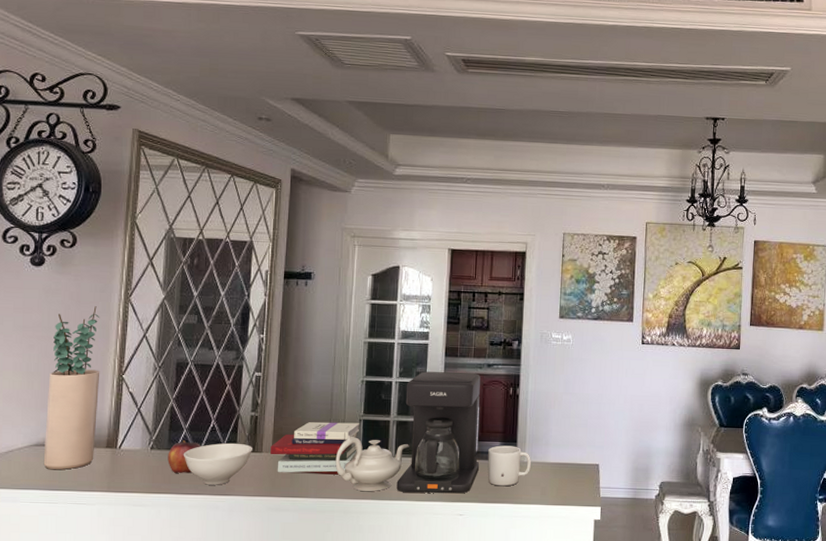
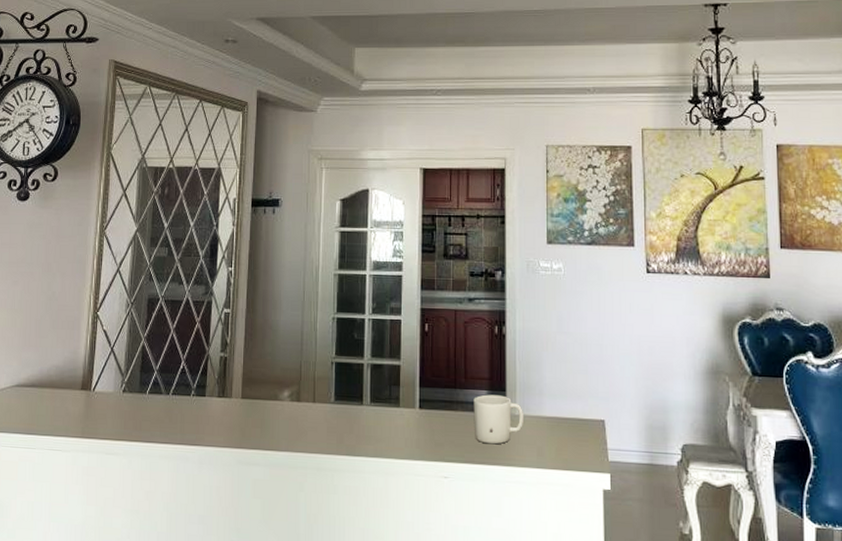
vase: present [43,306,100,470] -> none [23,240,78,413]
fruit: present [167,440,202,474] -> none [139,383,172,420]
bowl: present [183,443,253,485] -> none [154,386,223,434]
books: present [270,421,359,475] -> none [240,364,331,425]
teapot: present [335,435,409,492] -> none [307,379,385,447]
coffee maker: present [396,371,480,494] -> none [373,307,465,452]

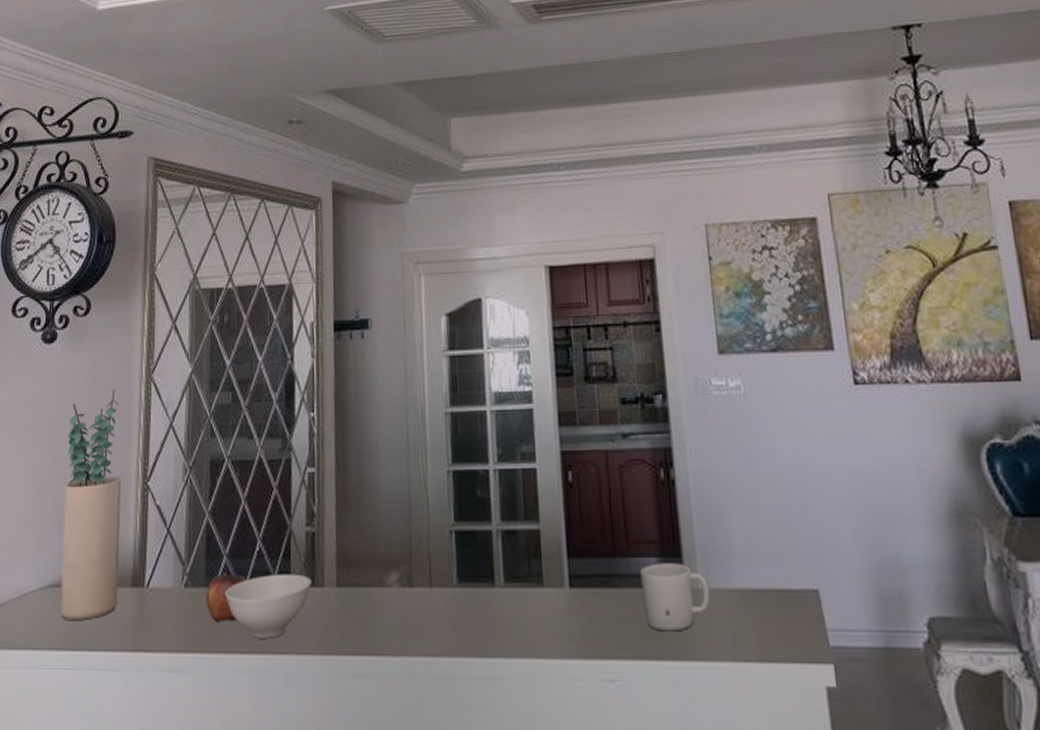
vase: none [23,240,78,413] -> present [60,390,122,621]
fruit: none [139,383,172,420] -> present [206,572,247,623]
bowl: none [154,386,223,434] -> present [224,573,313,639]

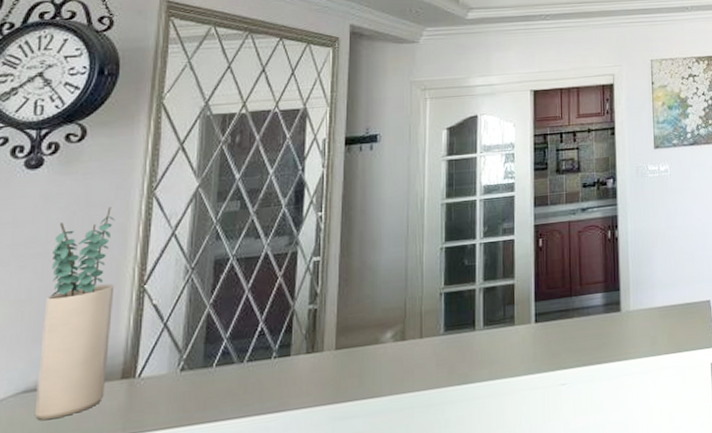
fruit: present [206,572,247,623] -> none [203,352,247,397]
bowl: present [224,573,313,639] -> none [223,344,312,404]
mug: present [640,563,711,632] -> none [589,294,638,344]

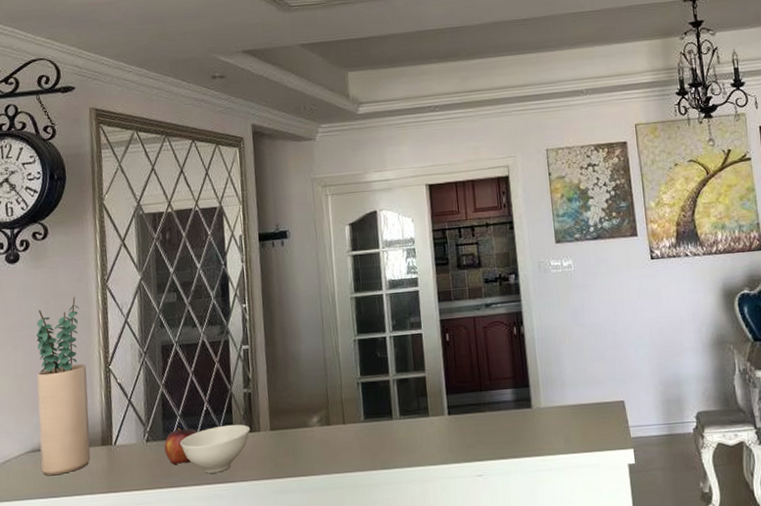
fruit: none [203,352,247,397] -> present [164,427,197,465]
bowl: none [223,344,312,404] -> present [179,424,251,474]

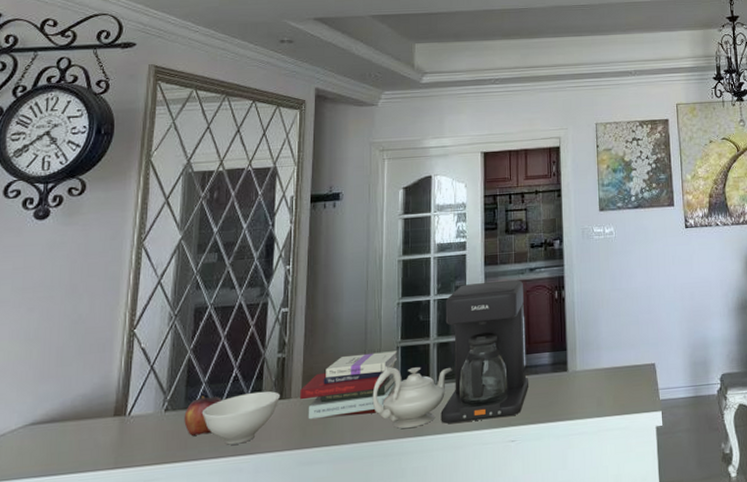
vase: present [36,297,91,476] -> none [40,256,110,452]
books: none [268,386,360,452] -> present [300,351,397,420]
teapot: none [337,401,414,462] -> present [372,365,452,429]
coffee maker: none [401,315,493,458] -> present [440,279,529,424]

